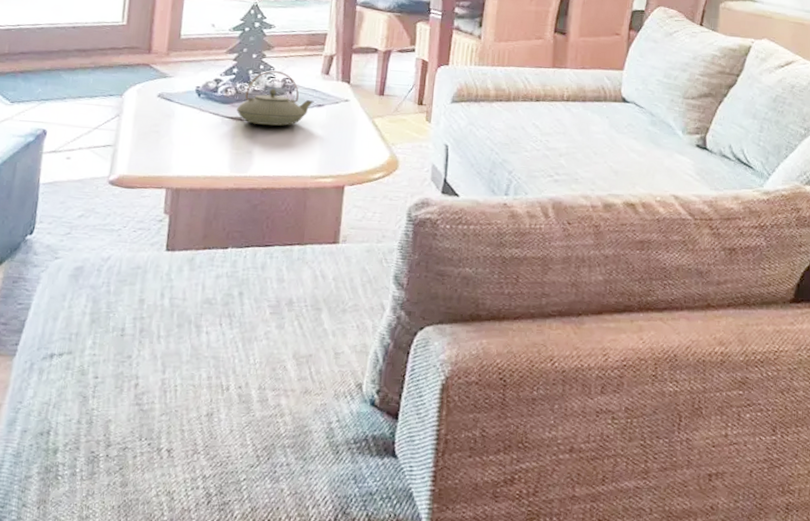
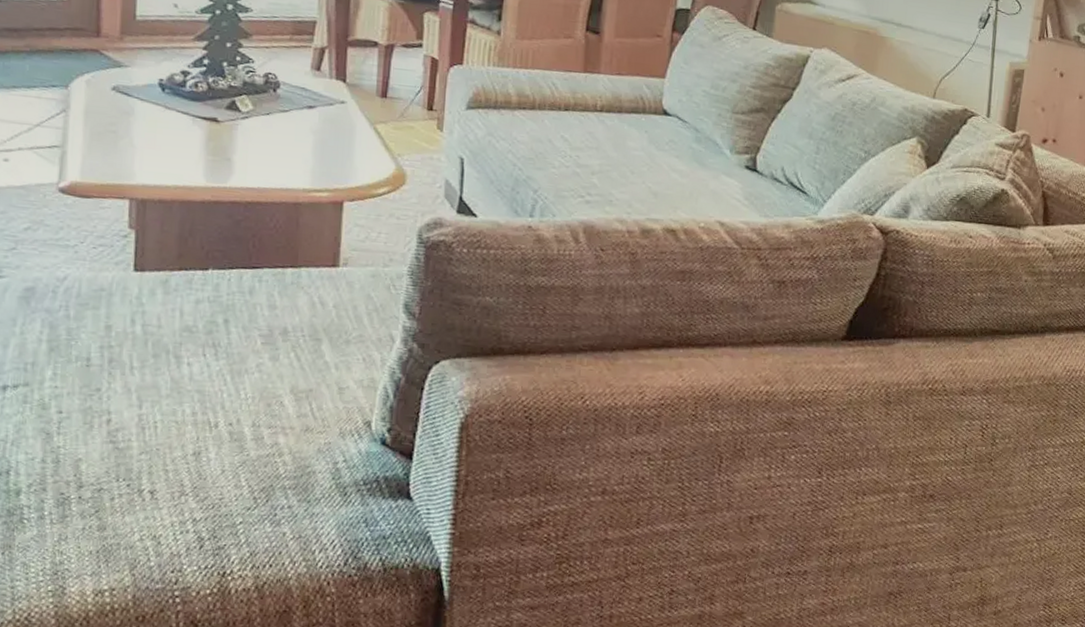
teapot: present [237,70,314,126] -> none [210,63,304,130]

